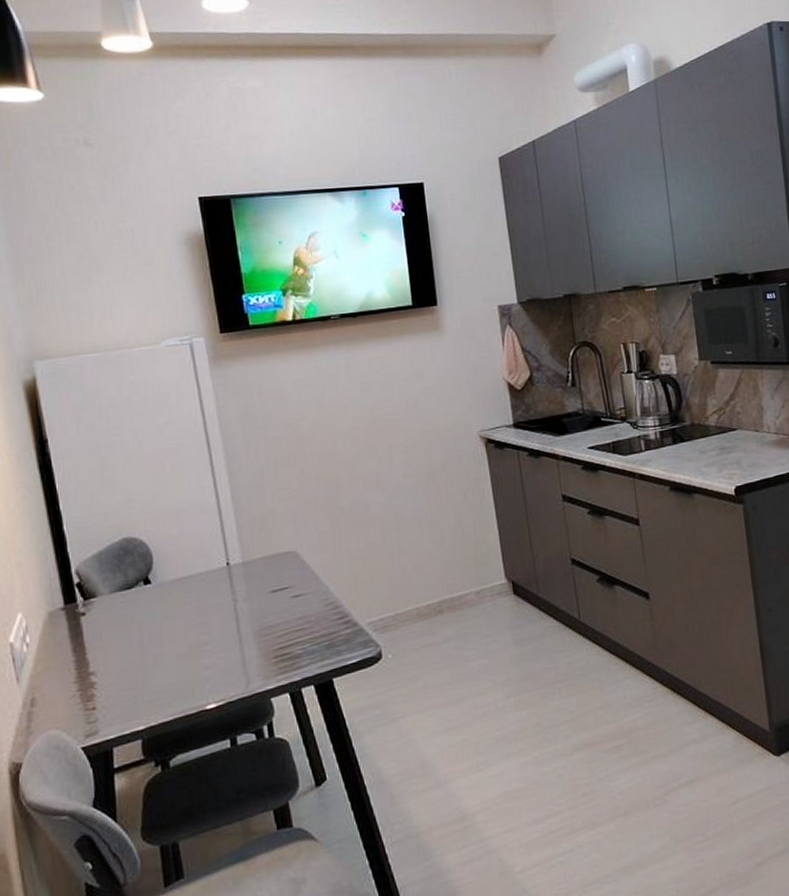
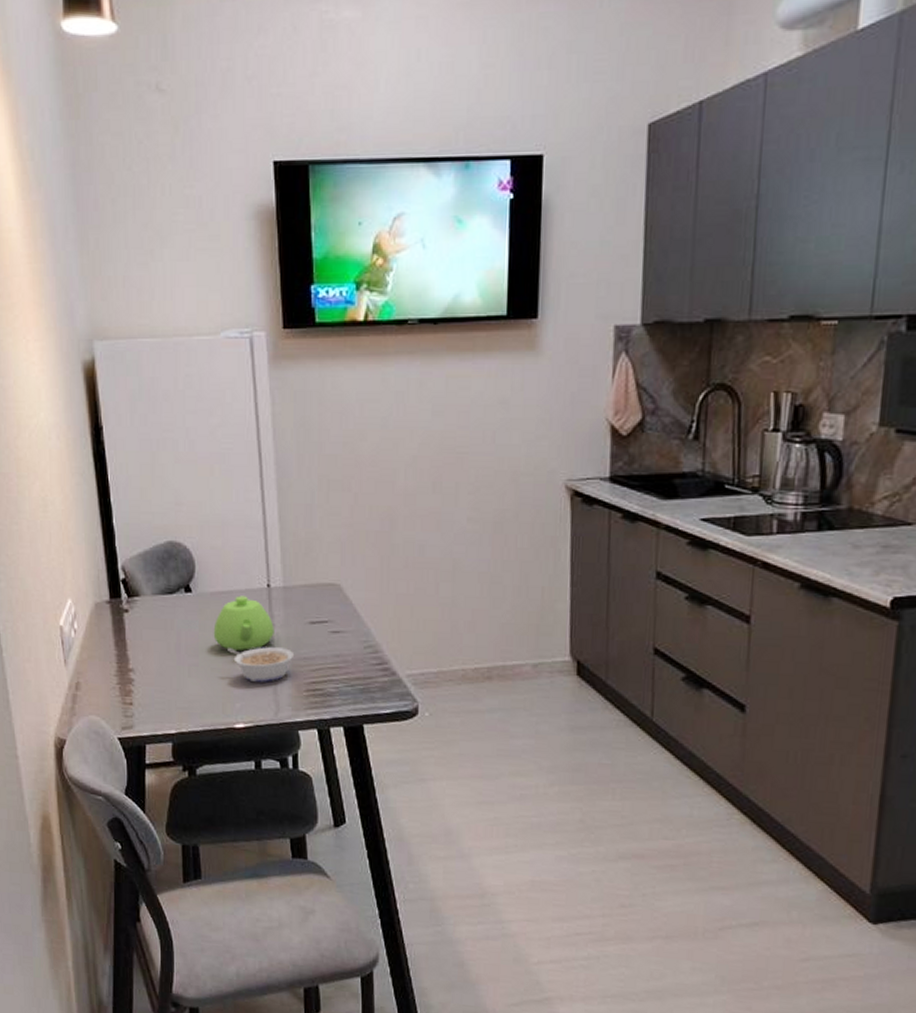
teapot: none [176,577,238,633] -> present [213,595,274,651]
legume: none [192,620,260,660] -> present [228,647,295,682]

